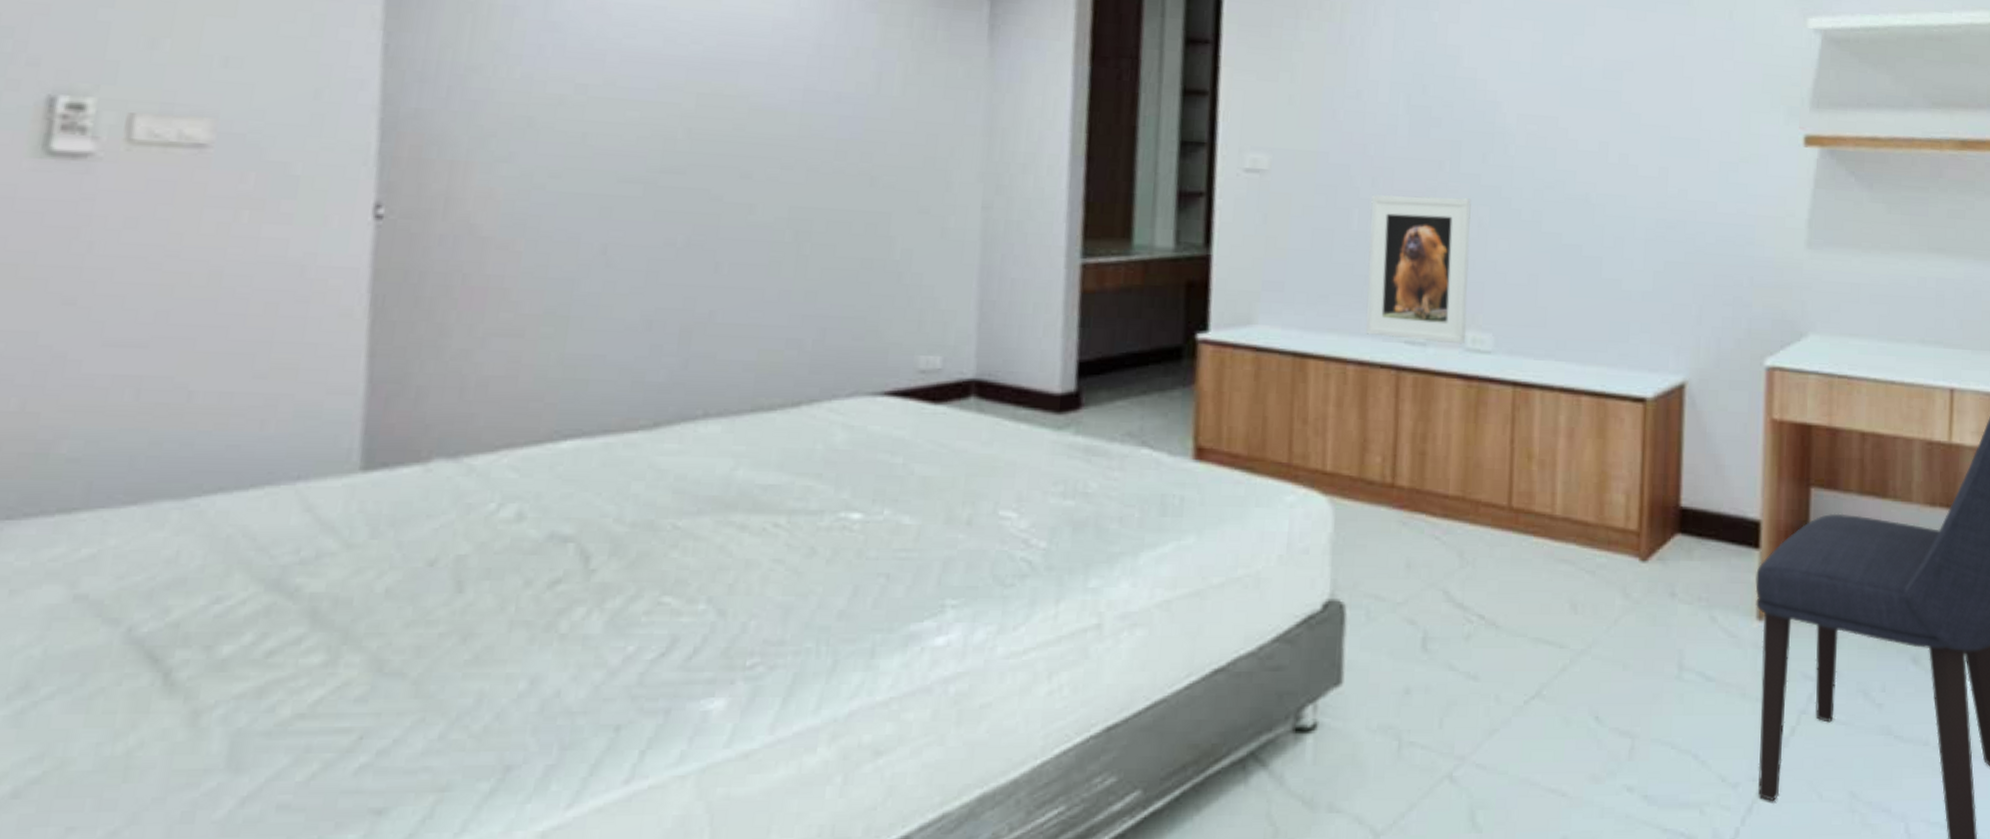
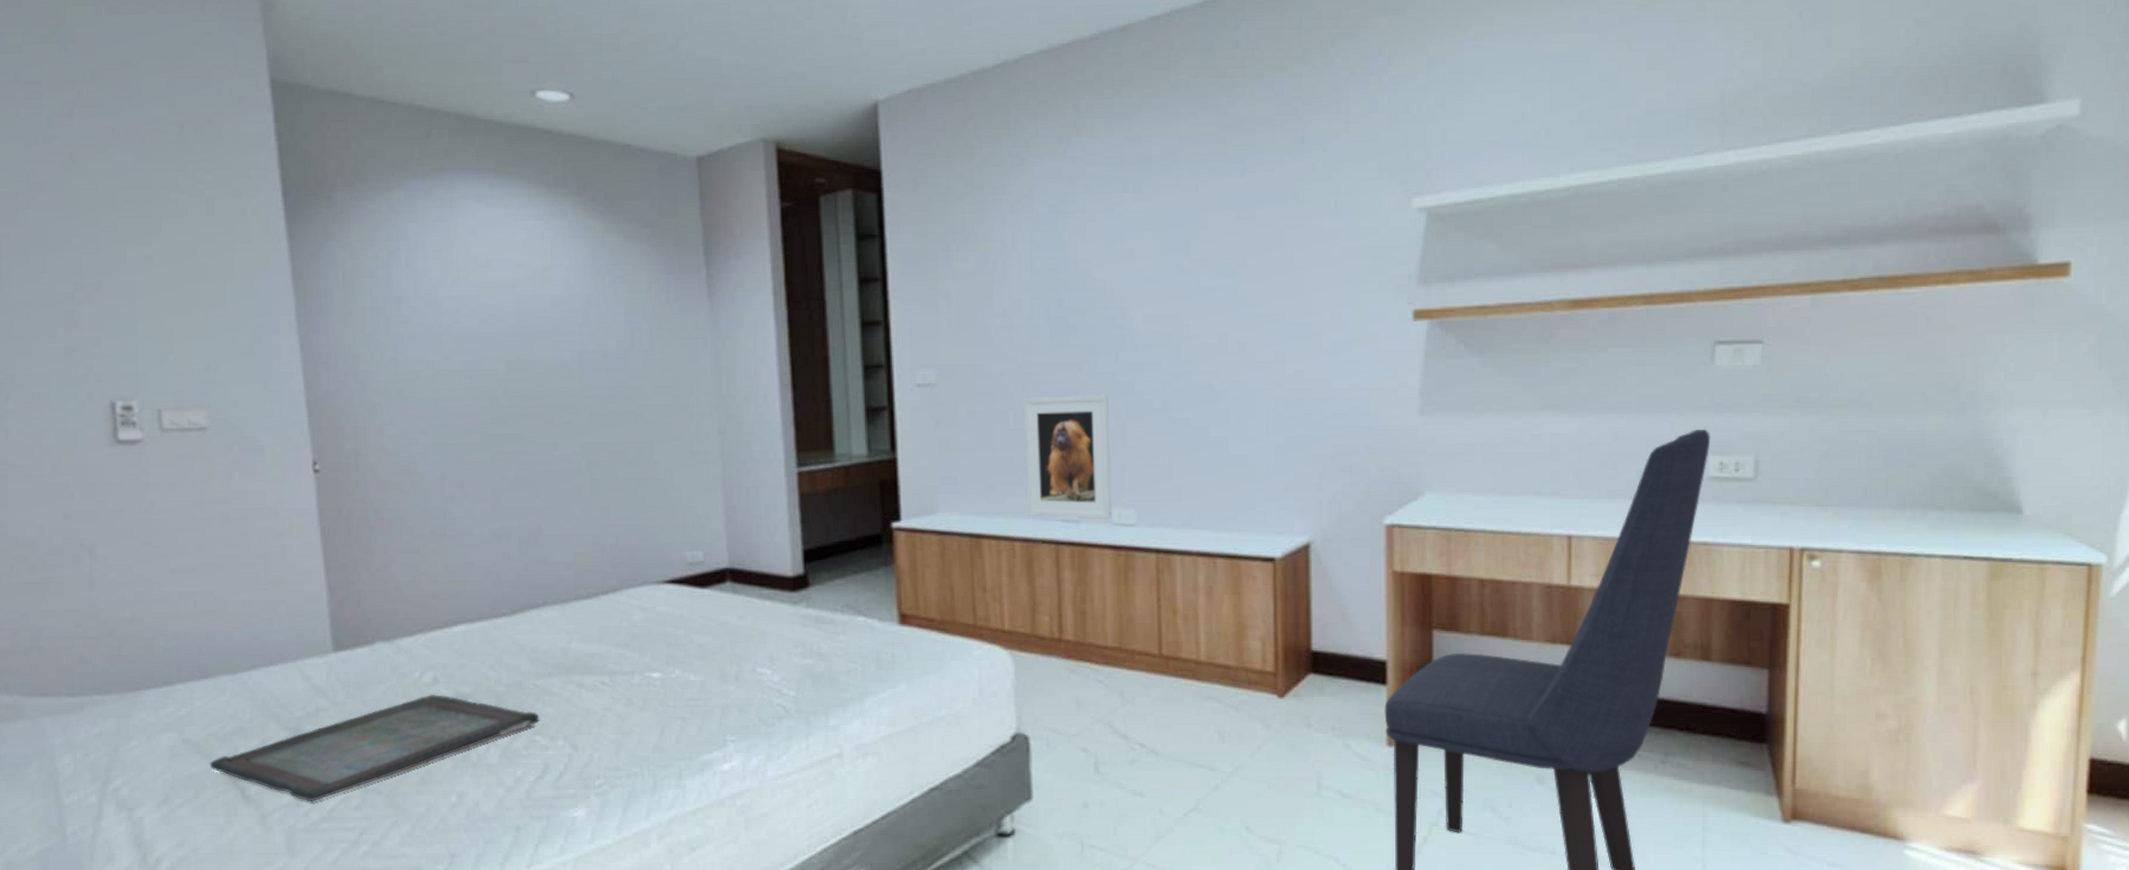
serving tray: none [114,534,675,689] -> present [210,693,540,801]

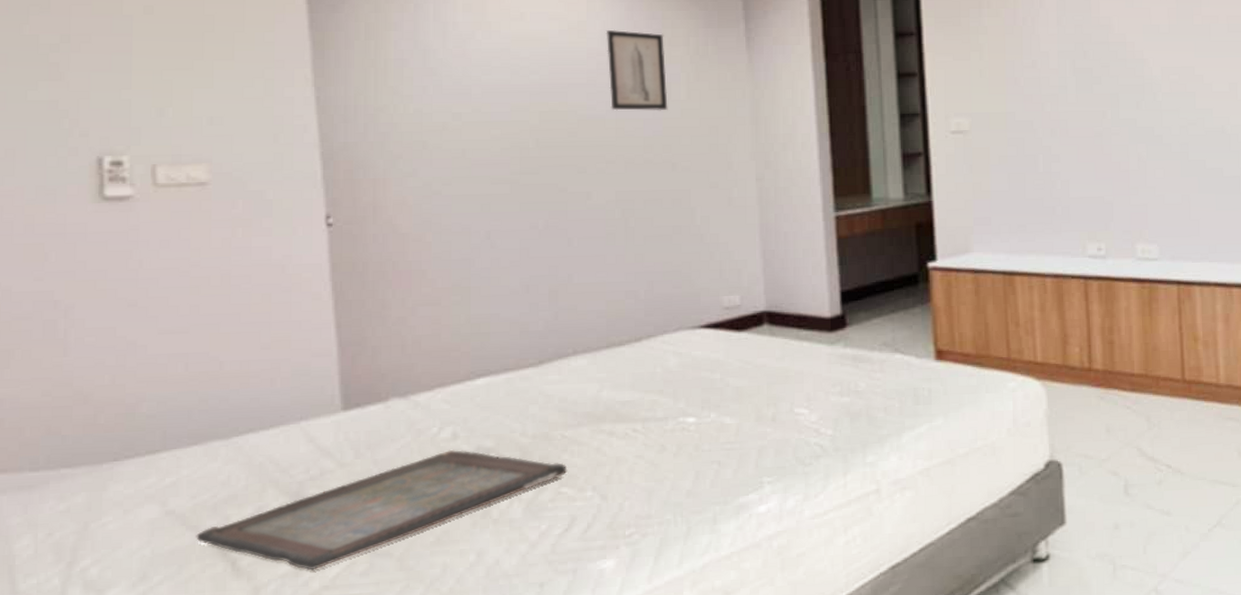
wall art: none [569,276,631,361] -> present [606,29,668,111]
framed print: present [1023,394,1113,520] -> none [1052,139,1137,255]

